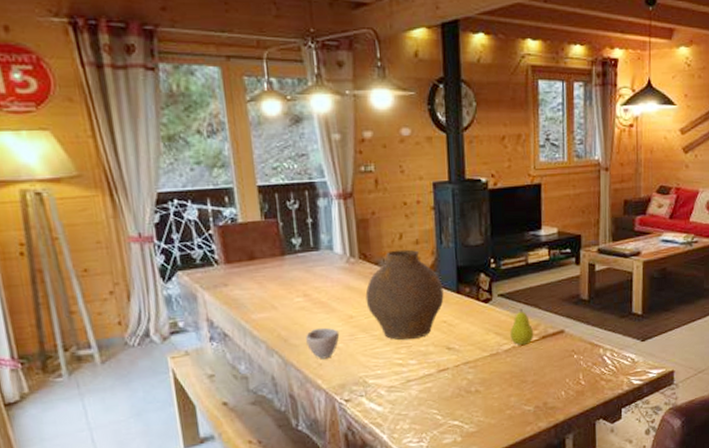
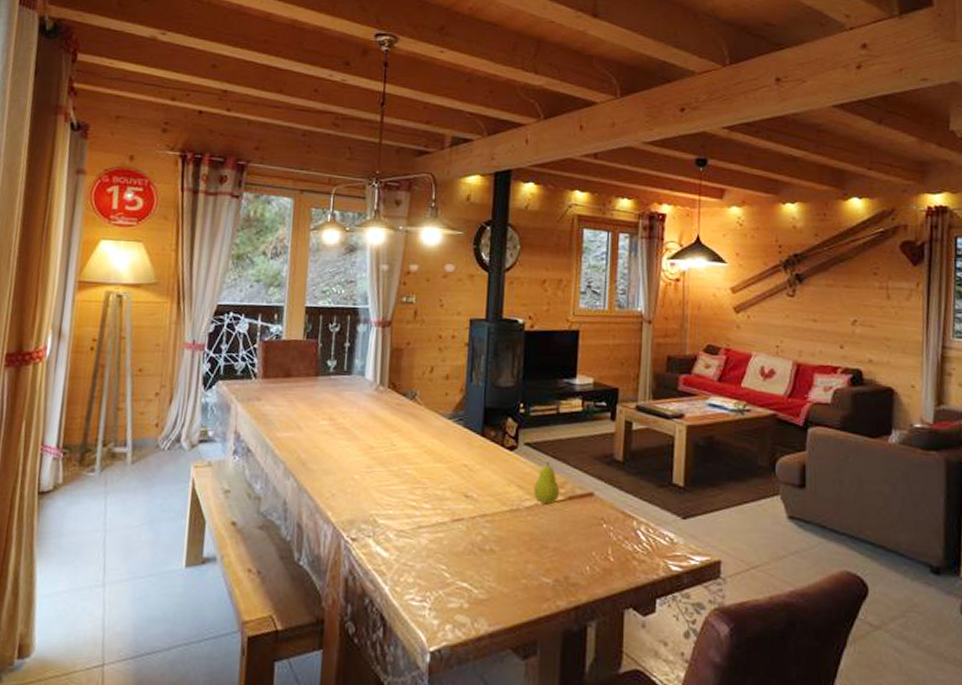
cup: present [306,327,340,359] -> none [323,455,358,489]
vase: present [365,249,444,340] -> none [388,383,468,481]

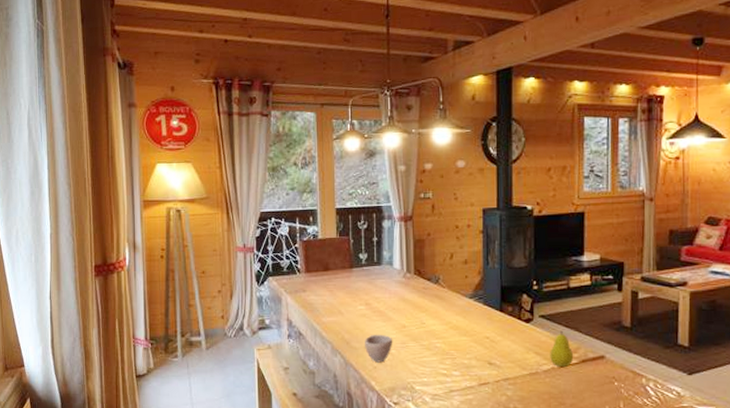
cup: none [323,455,358,489] -> present [365,334,393,363]

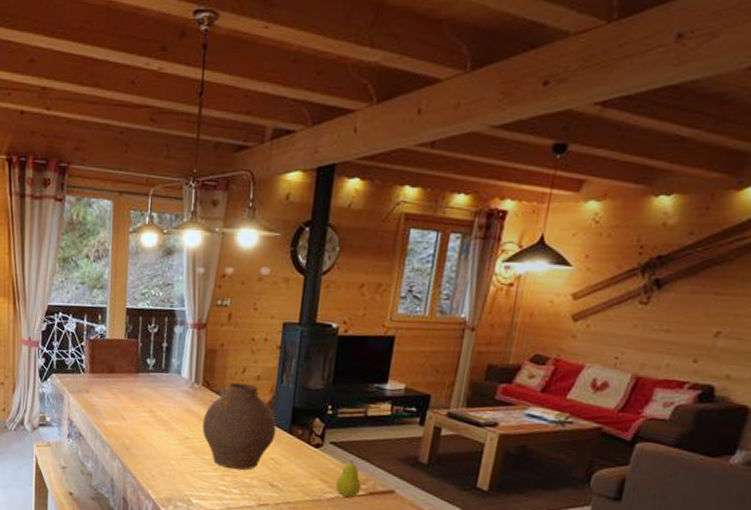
cup: present [365,334,393,363] -> none [144,442,174,472]
vase: none [418,268,488,352] -> present [202,382,277,470]

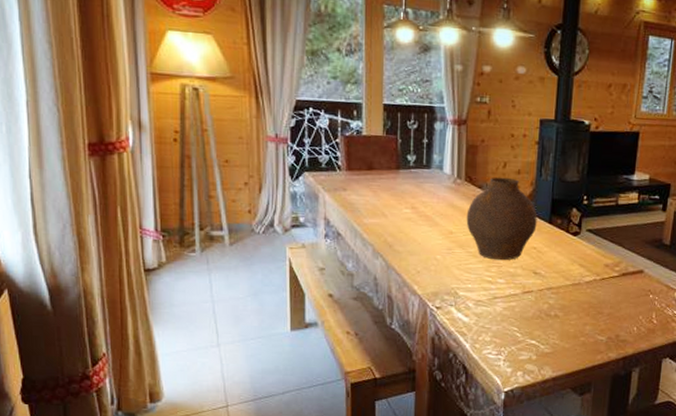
fruit: present [336,460,362,497] -> none [593,246,616,279]

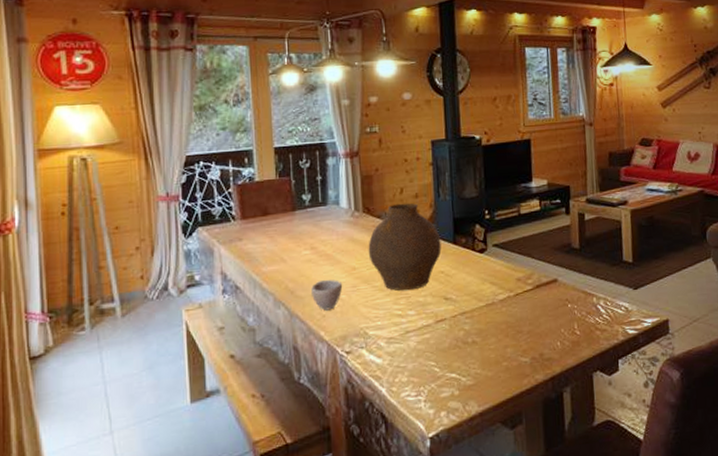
cup: none [409,238,439,268] -> present [311,279,343,311]

